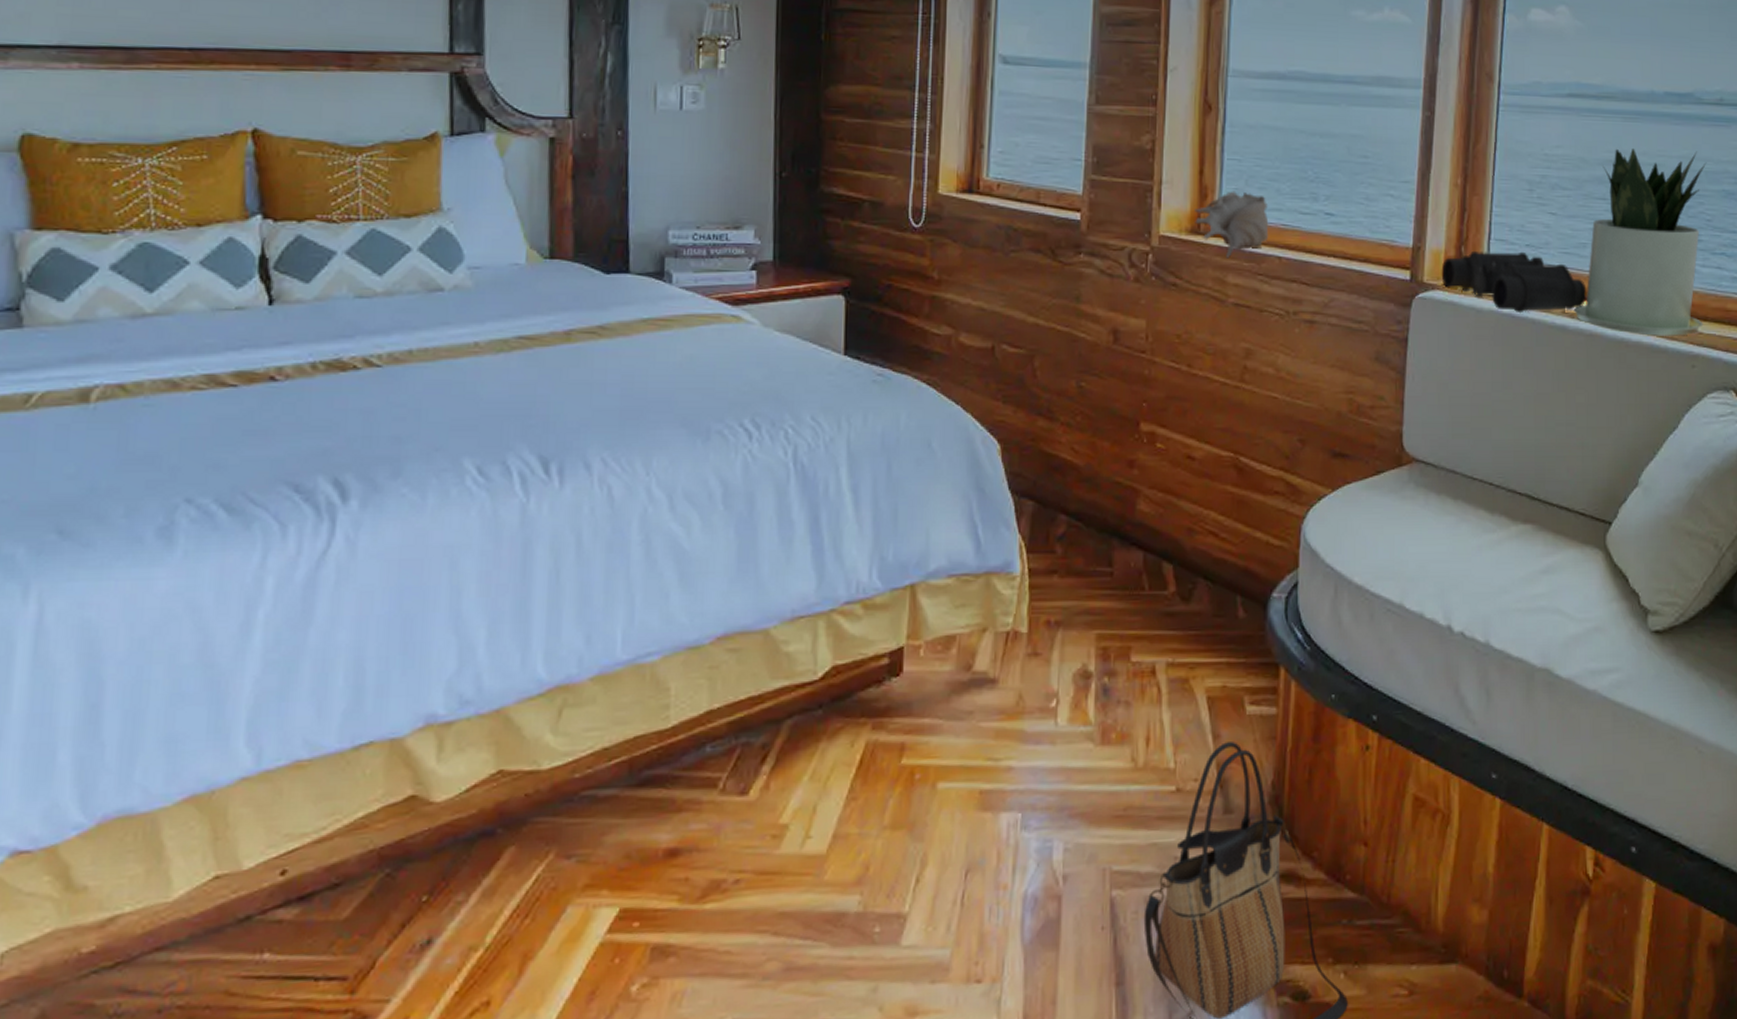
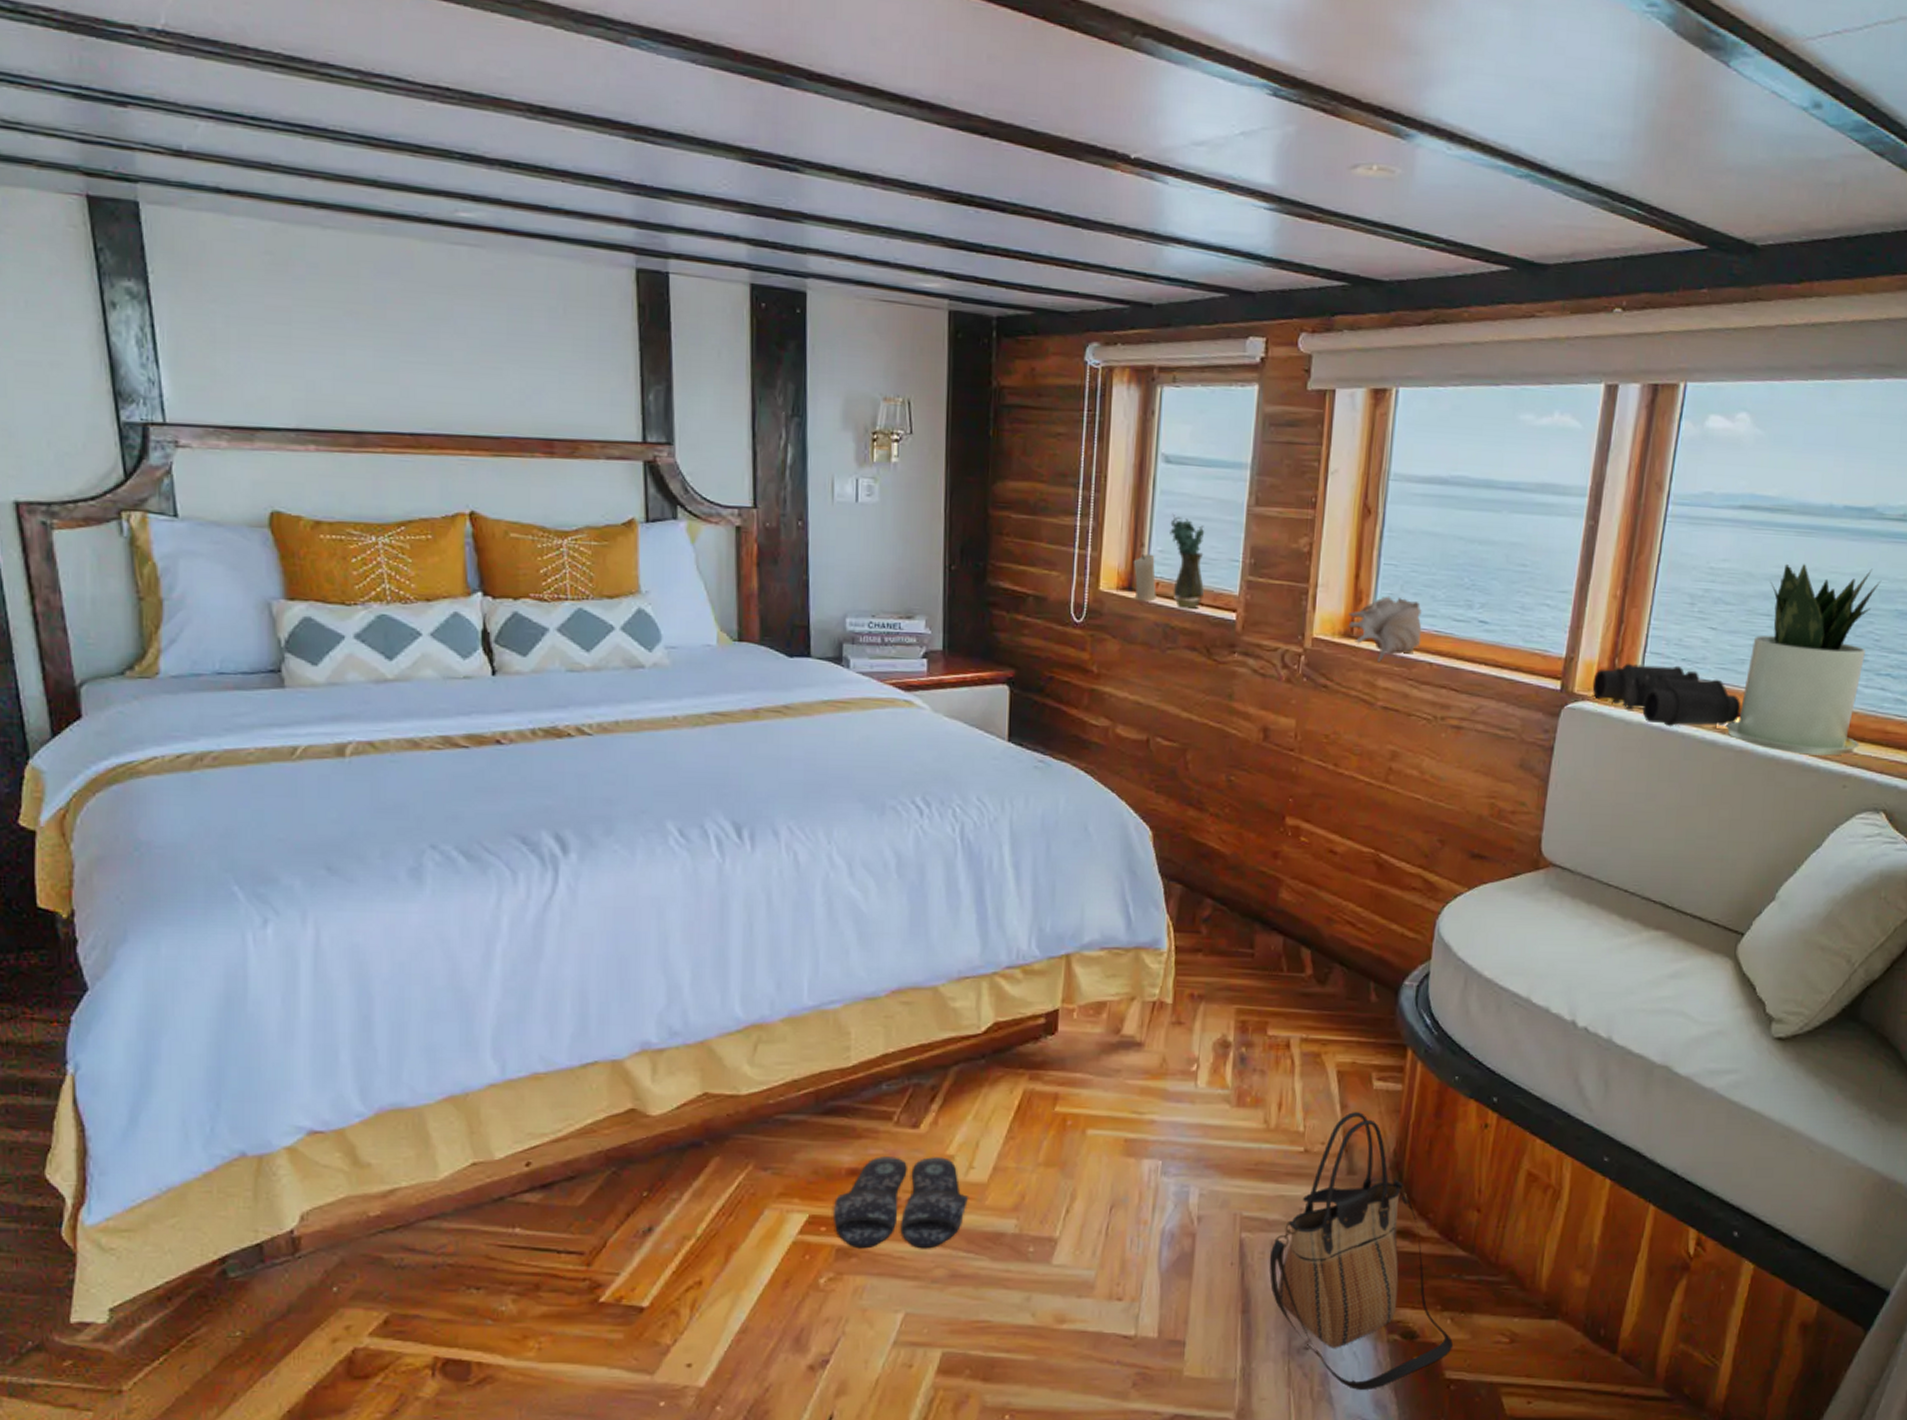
slippers: none [649,827,806,945] -> present [834,1155,969,1249]
candle: none [972,155,998,205] -> present [1132,553,1157,603]
vase: none [1010,115,1046,211] -> present [1170,514,1205,610]

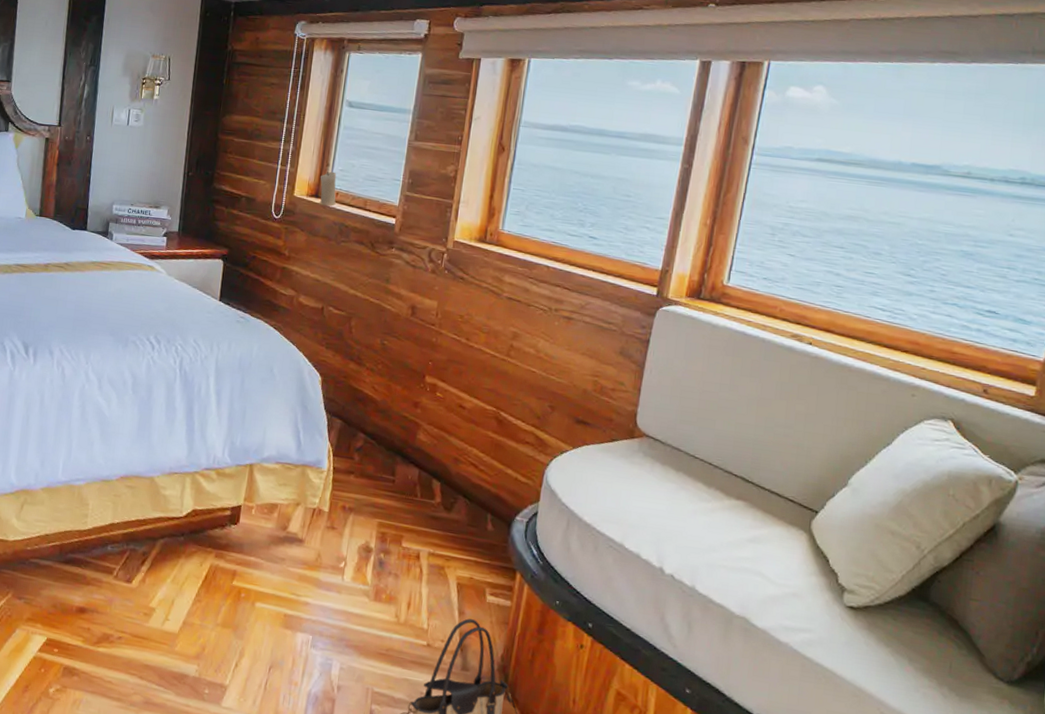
slippers: present [834,1155,969,1249] -> none [64,600,164,678]
vase: present [1170,514,1205,610] -> none [348,144,375,215]
seashell: present [1348,596,1422,663] -> none [482,213,542,263]
binoculars: present [1592,663,1741,727] -> none [684,278,817,335]
planter: present [1725,564,1882,756] -> none [801,207,948,369]

